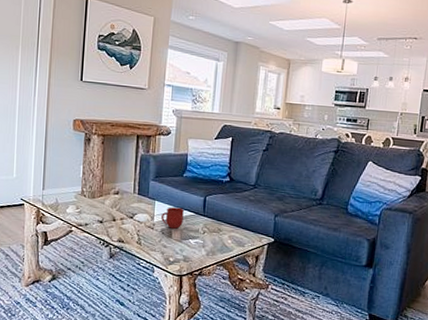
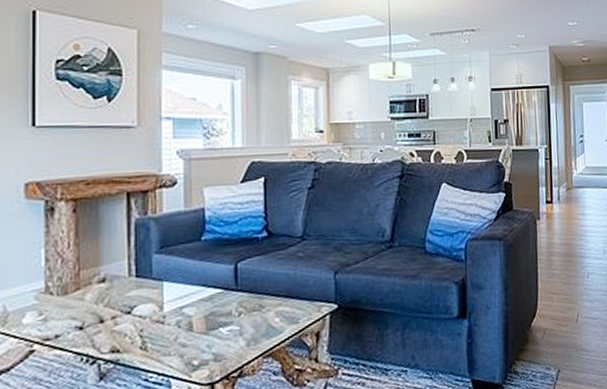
mug: present [161,207,184,229] -> none [175,285,207,318]

